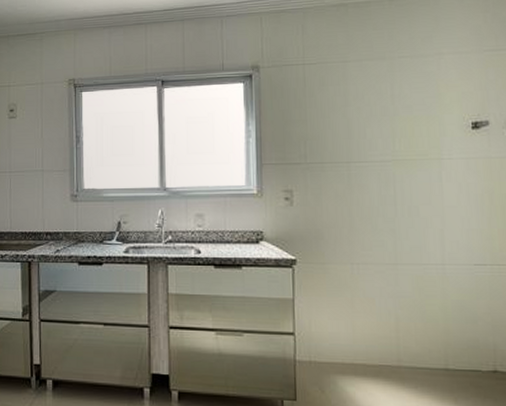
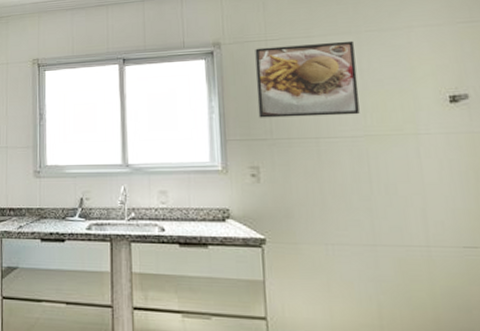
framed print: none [292,66,390,143] -> present [255,40,360,118]

